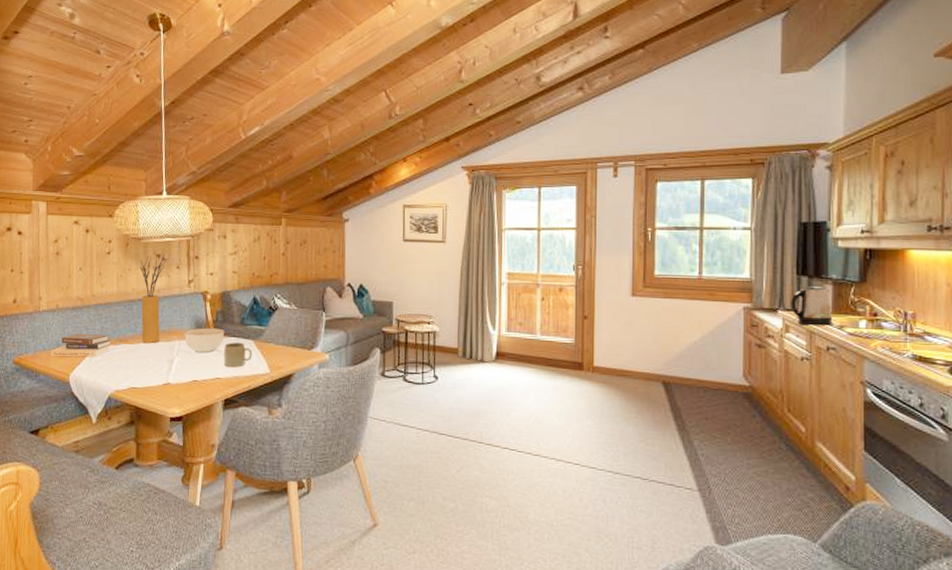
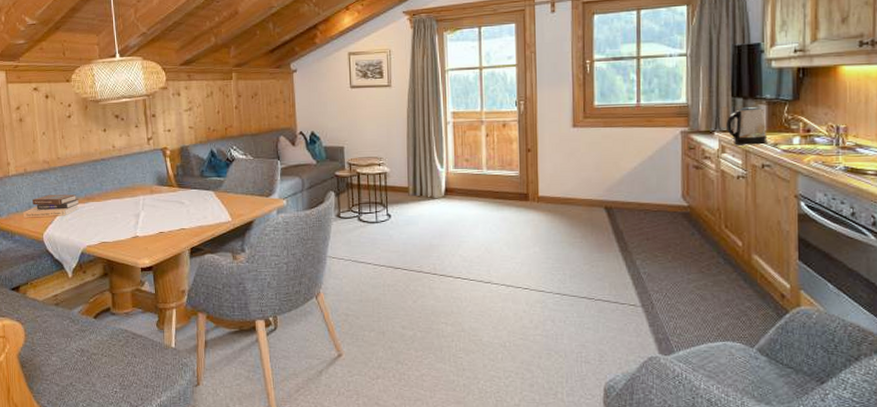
vase: present [139,254,167,344] -> none [99,114,126,201]
bowl: present [183,328,225,354] -> none [147,182,186,207]
mug: present [224,342,253,368] -> none [186,194,214,219]

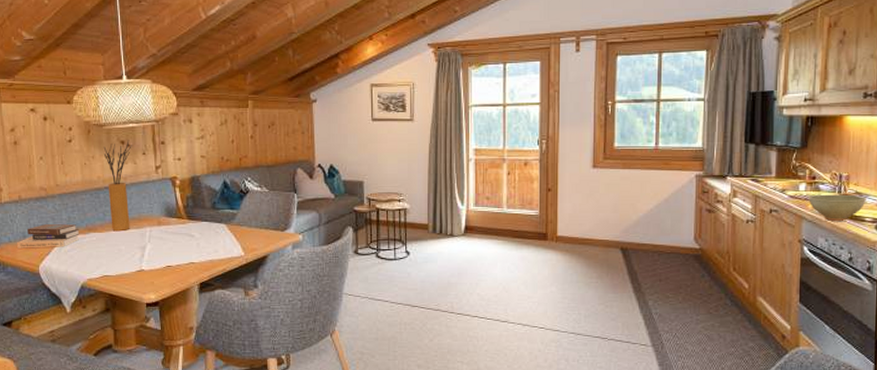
vase: none [99,114,126,201] -> present [103,140,132,232]
kettle: present [726,106,768,146] -> none [739,152,776,190]
bowl: none [802,147,869,175] -> present [807,194,868,221]

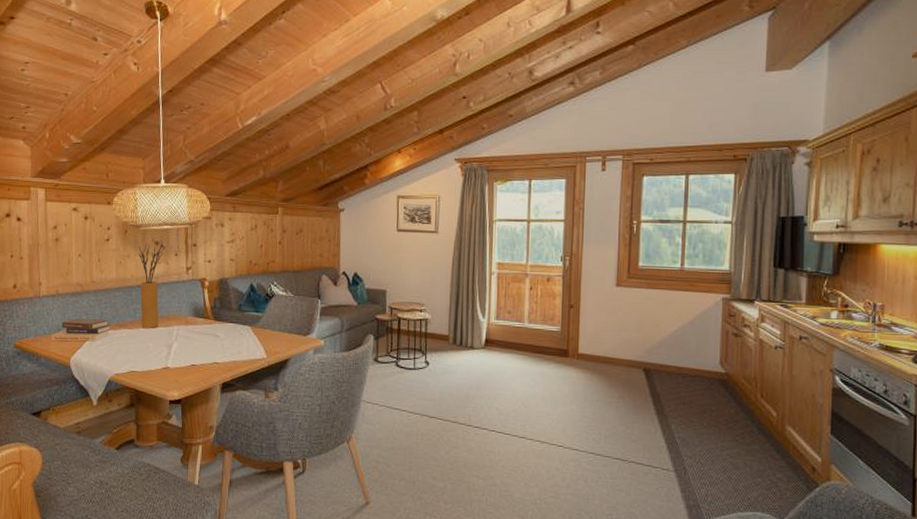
bowl: present [807,194,868,221] -> none [839,323,904,352]

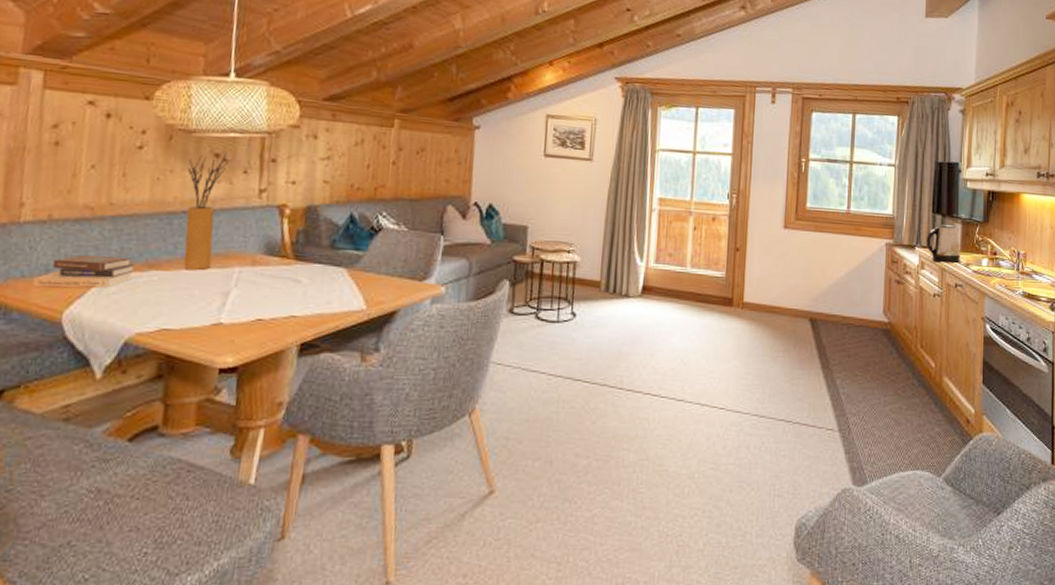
kettle: none [767,277,806,317] -> present [926,224,961,264]

